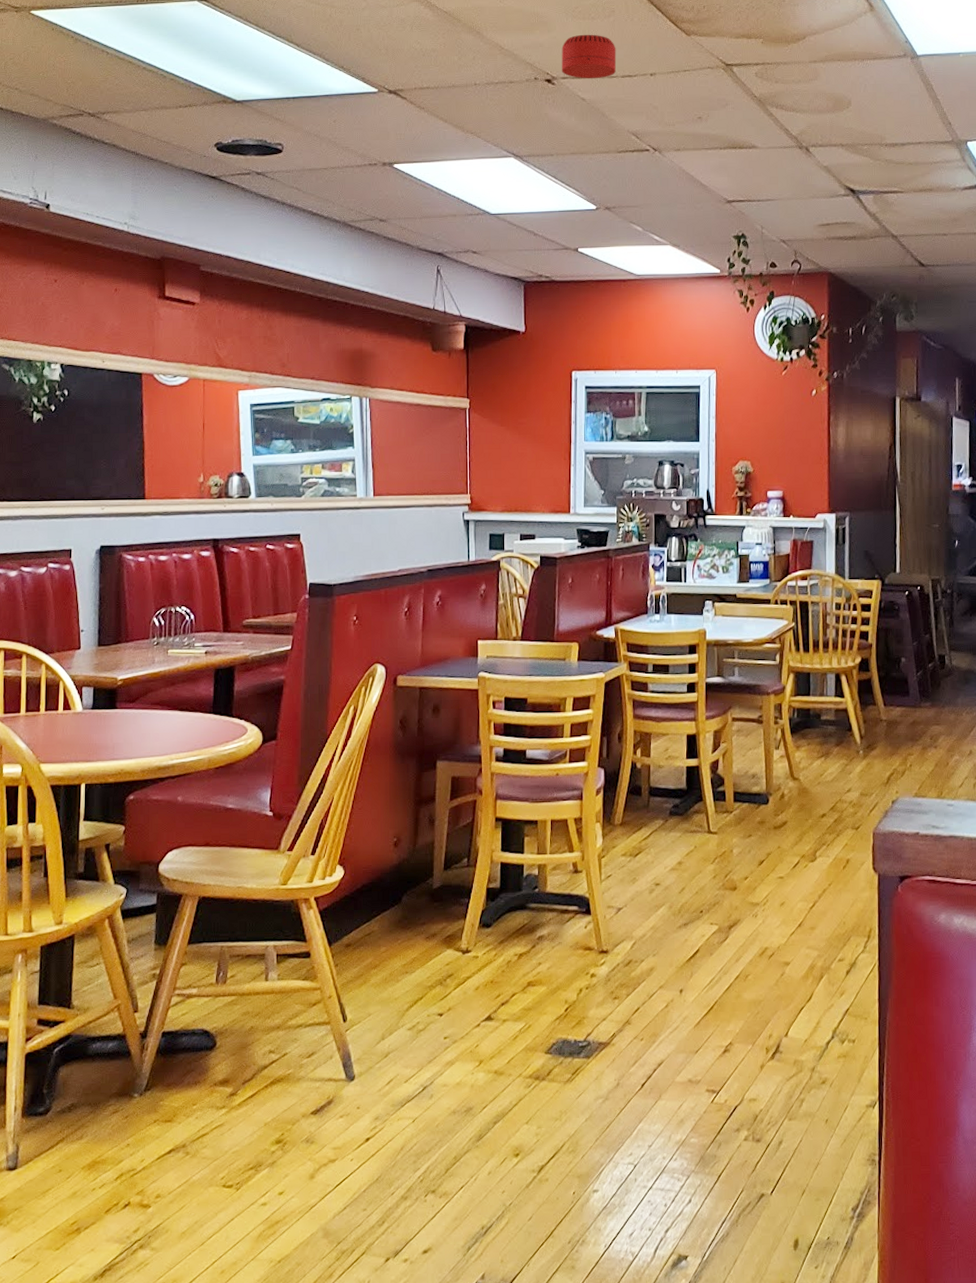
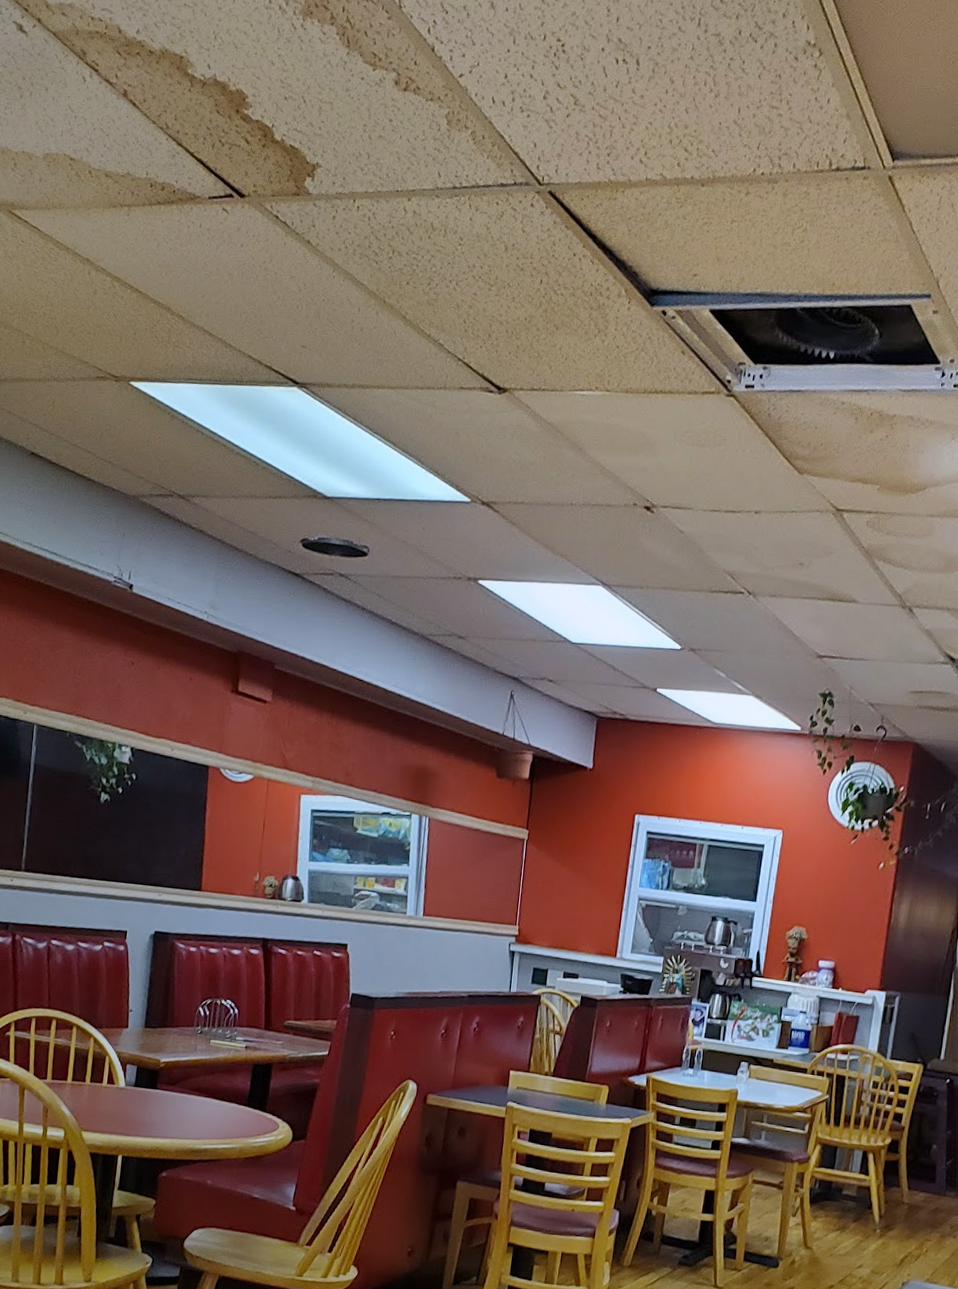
smoke detector: present [562,34,617,79] -> none [663,461,723,511]

